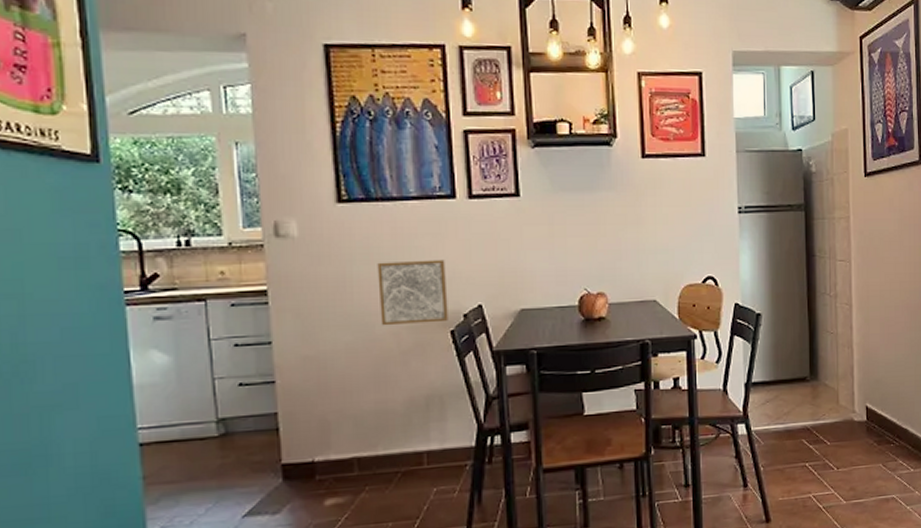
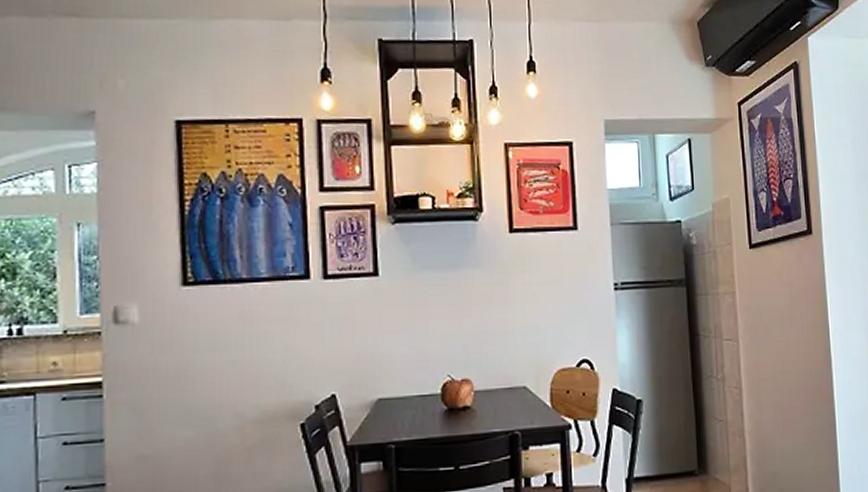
wall art: present [377,259,448,326] -> none [223,345,298,420]

